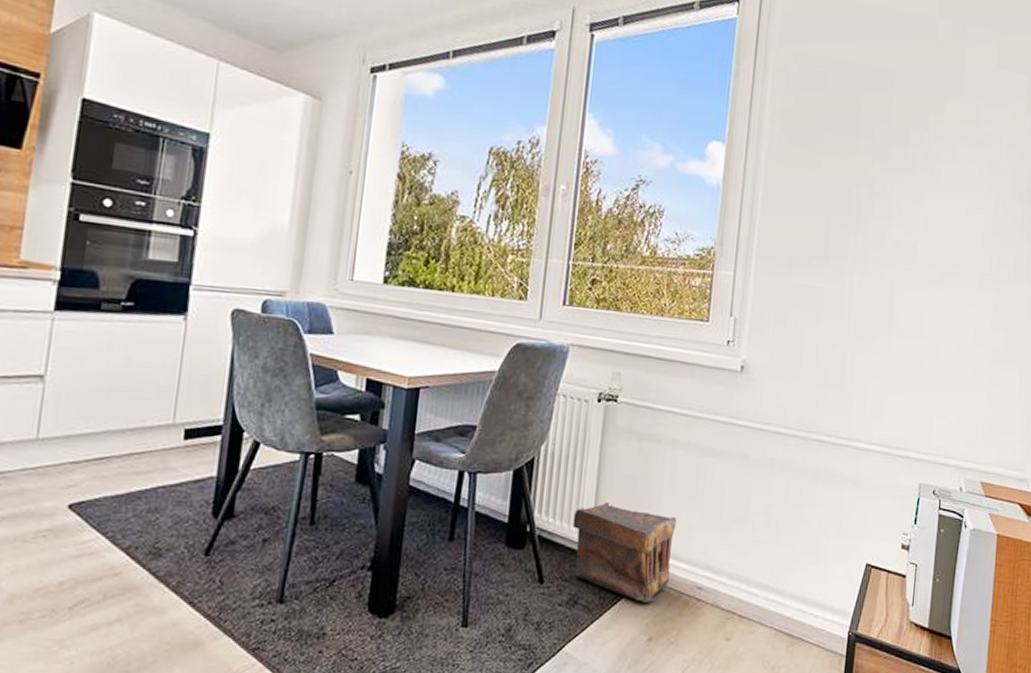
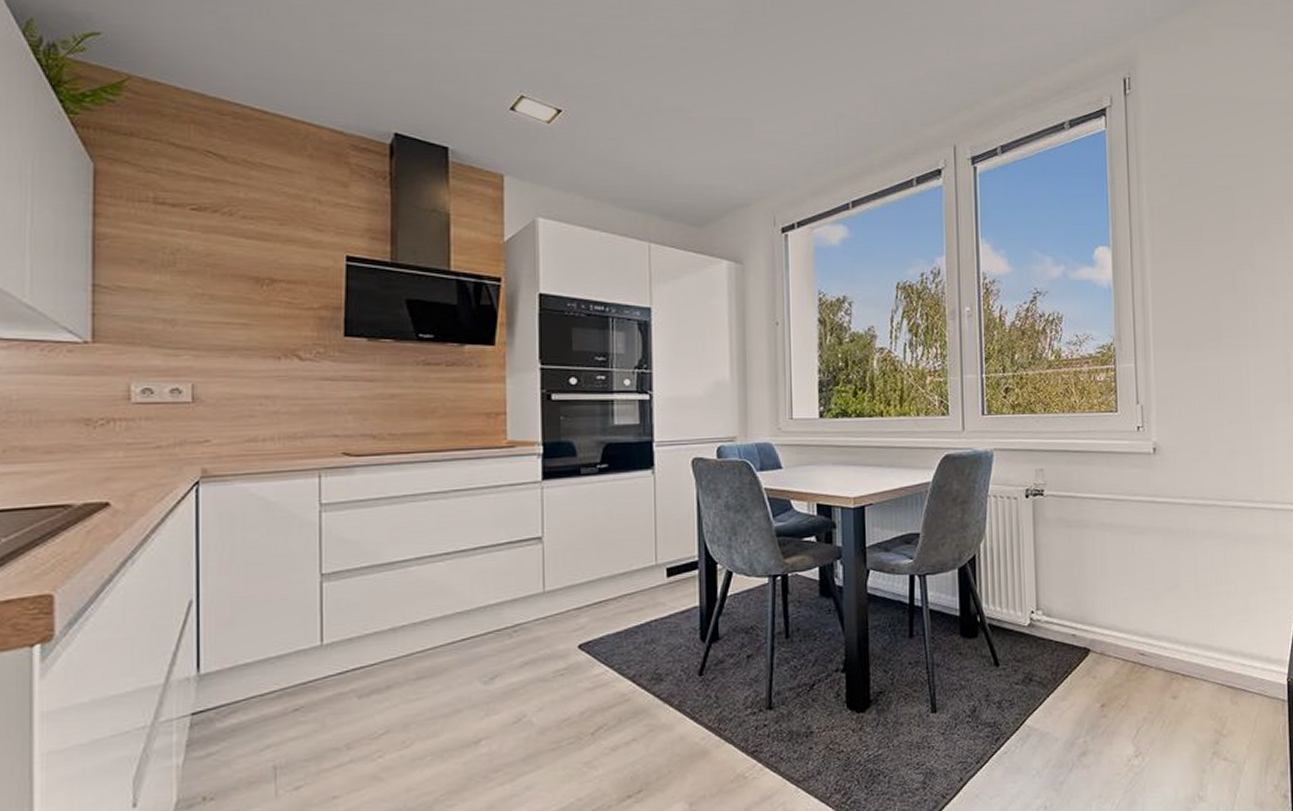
pouch: present [572,503,677,604] -> none [1018,587,1113,674]

